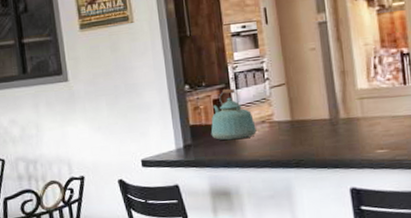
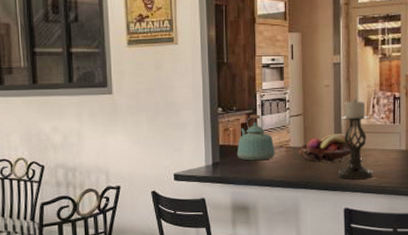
fruit basket: none [282,101,361,137] -> present [296,134,359,162]
candle holder: none [333,59,385,155] -> present [338,98,374,180]

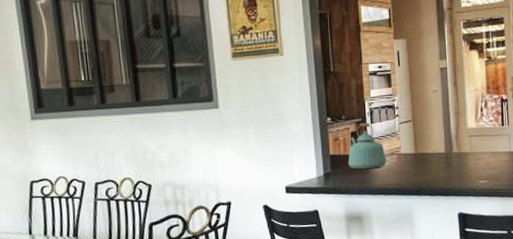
fruit basket: present [296,134,359,162] -> none [408,138,469,168]
candle holder: present [338,98,374,180] -> none [449,102,485,184]

